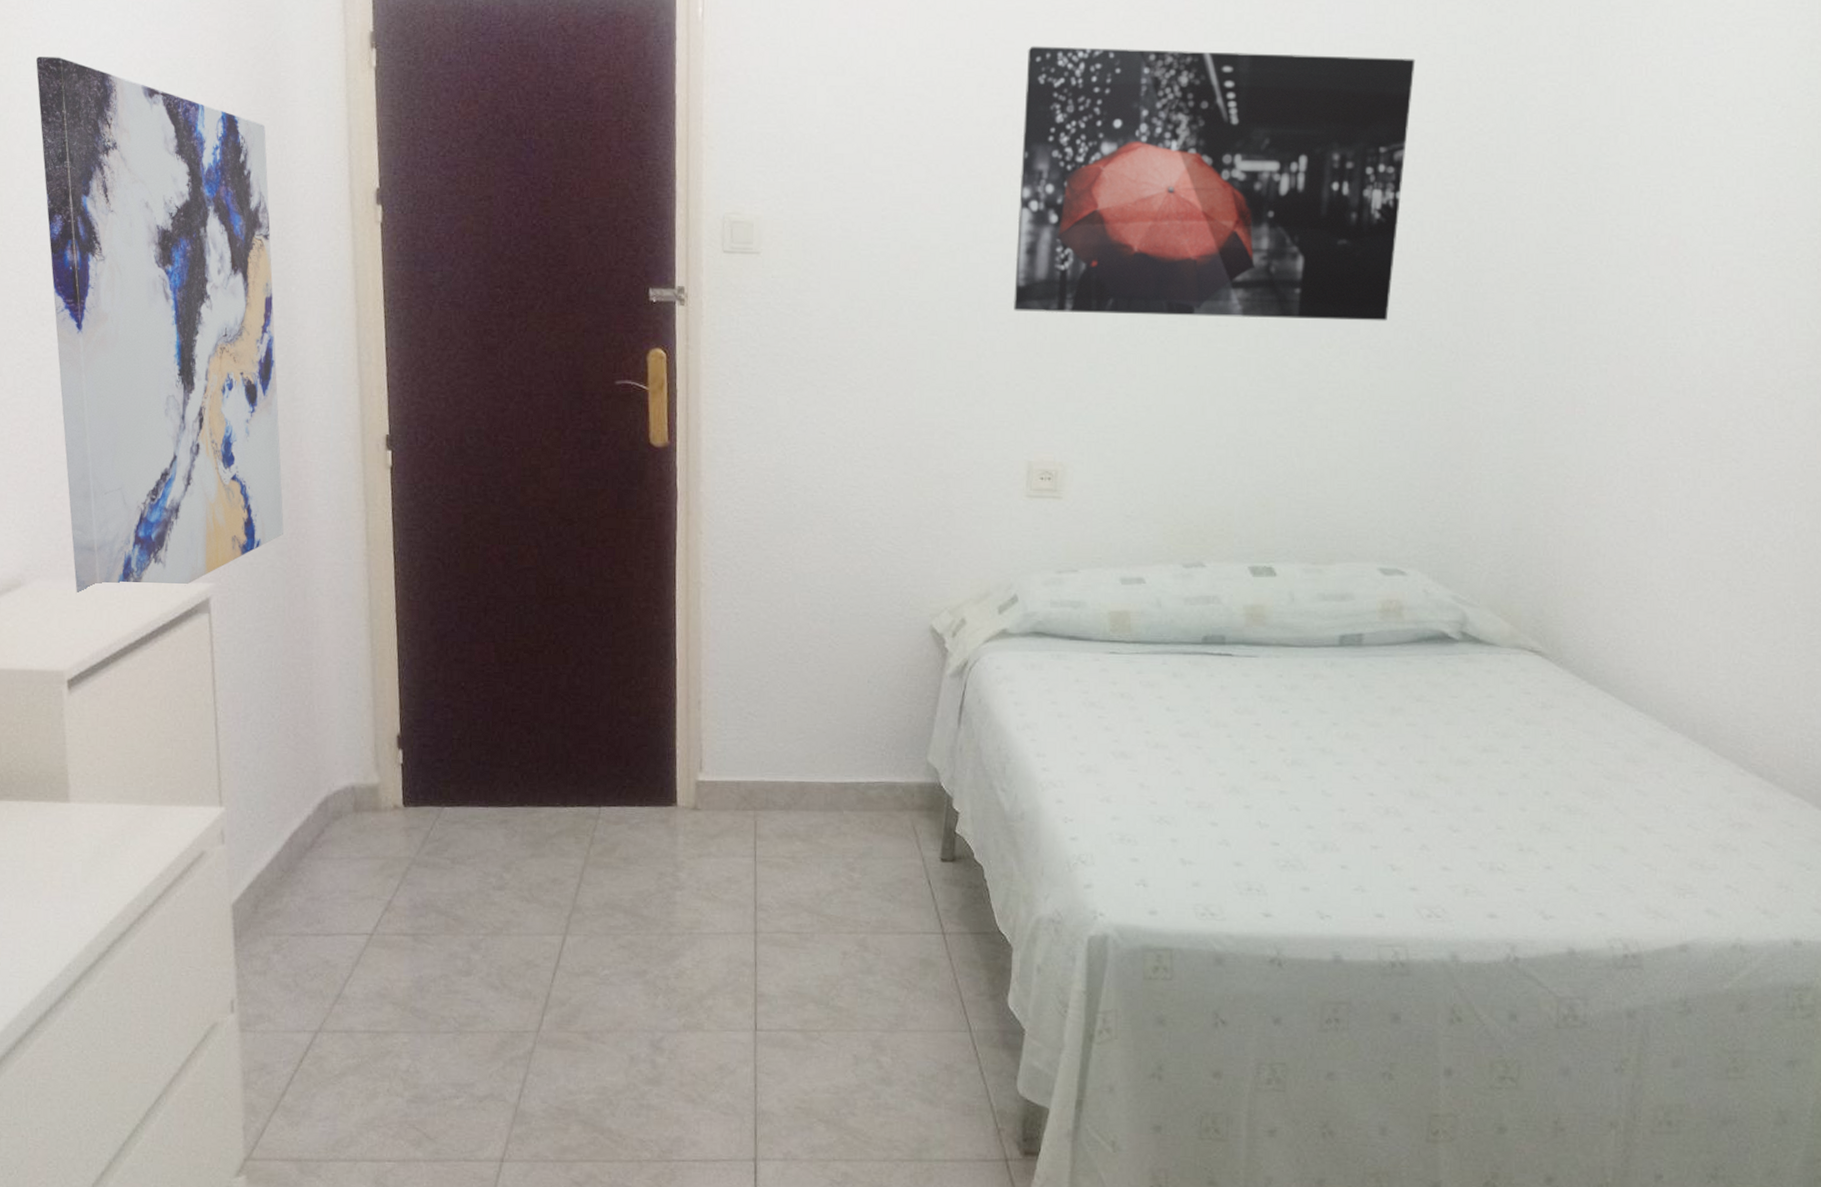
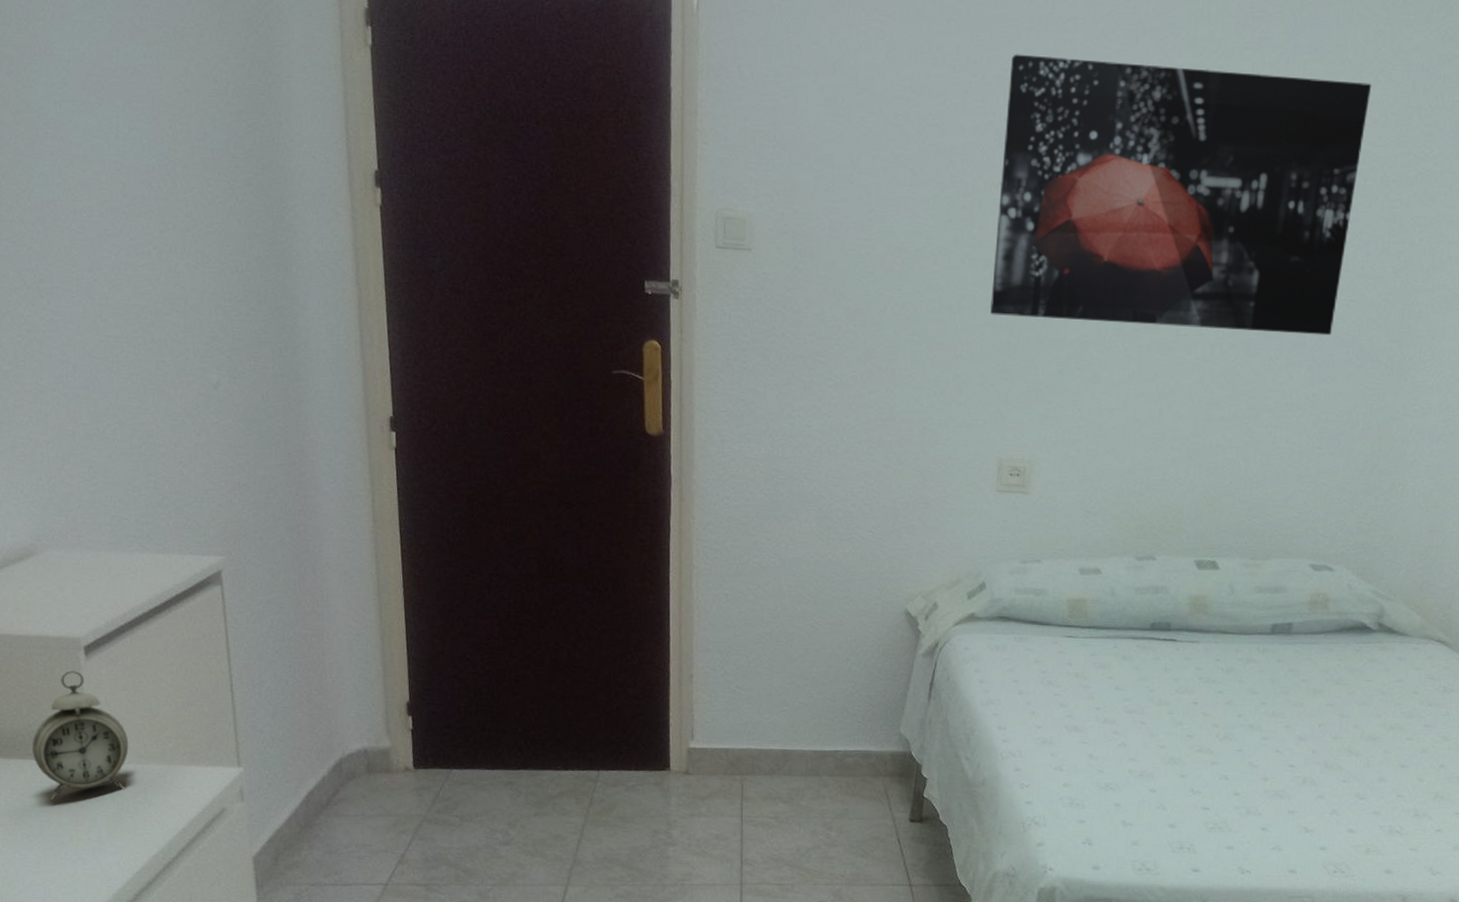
alarm clock: none [10,705,108,845] -> present [32,670,129,801]
wall art: present [36,57,284,594] -> none [21,18,292,564]

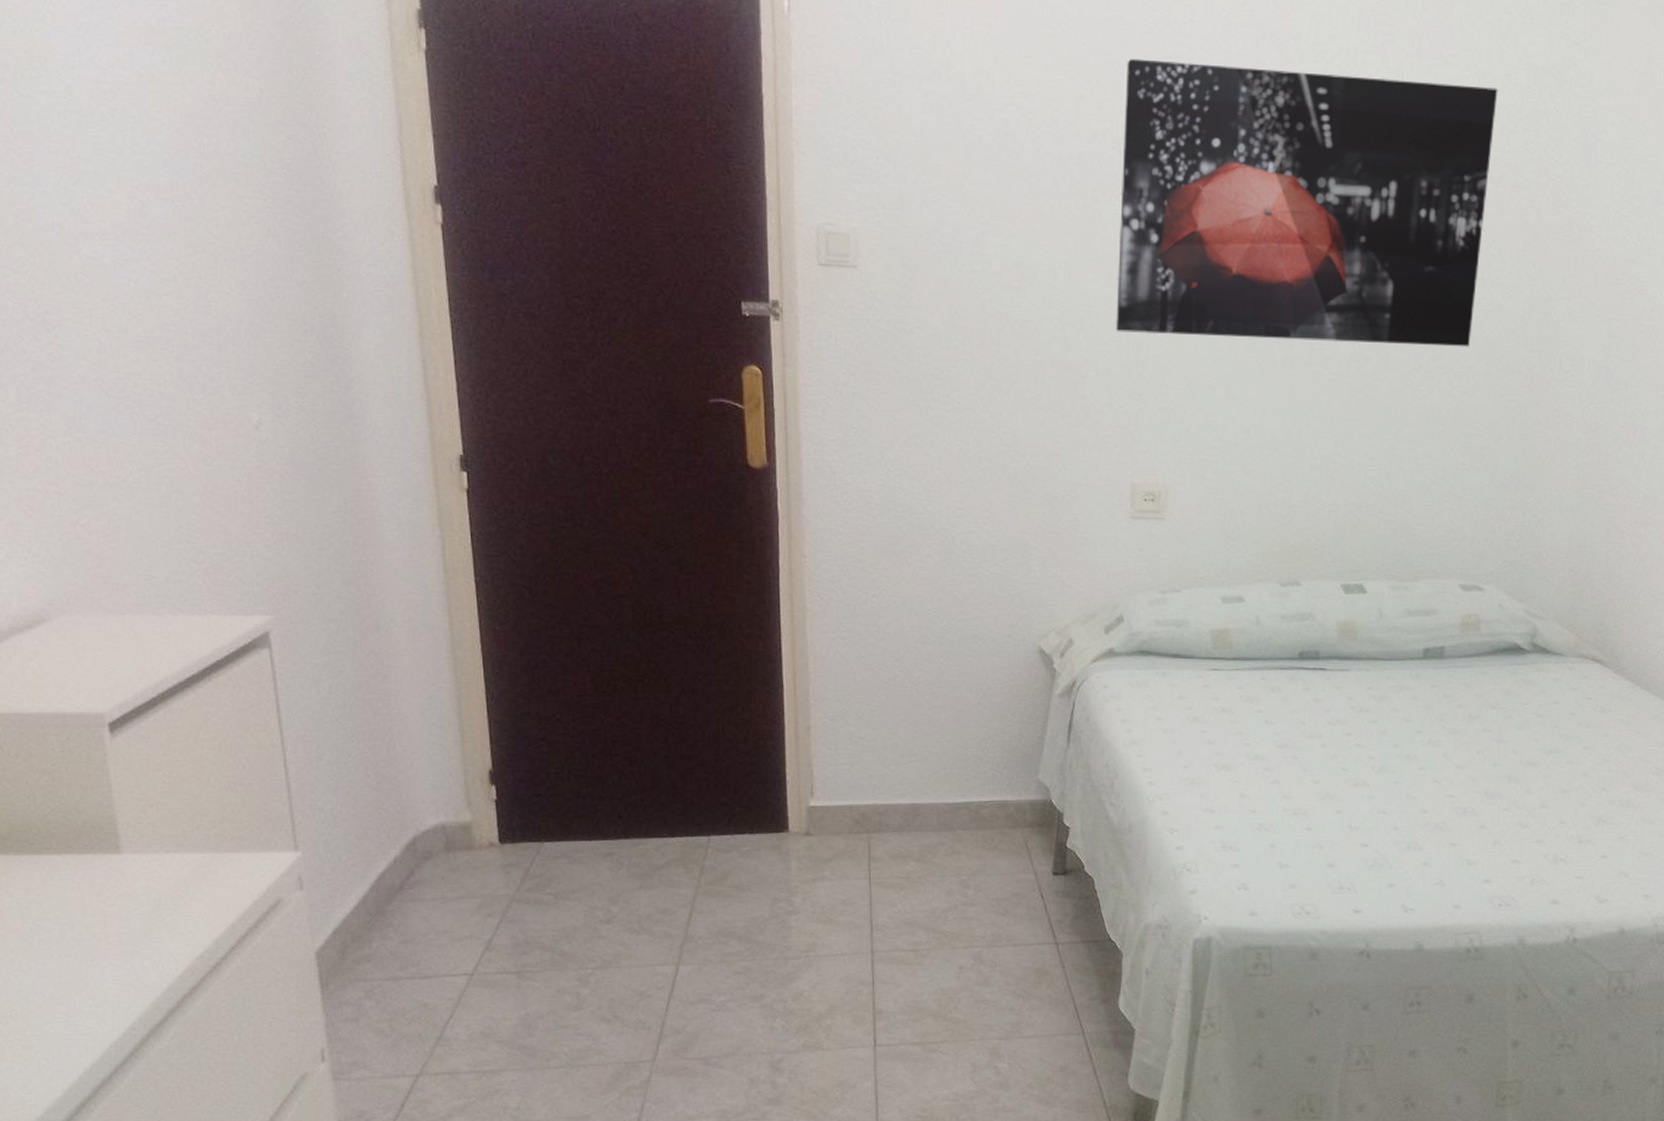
alarm clock: present [32,670,129,801] -> none [49,751,165,901]

